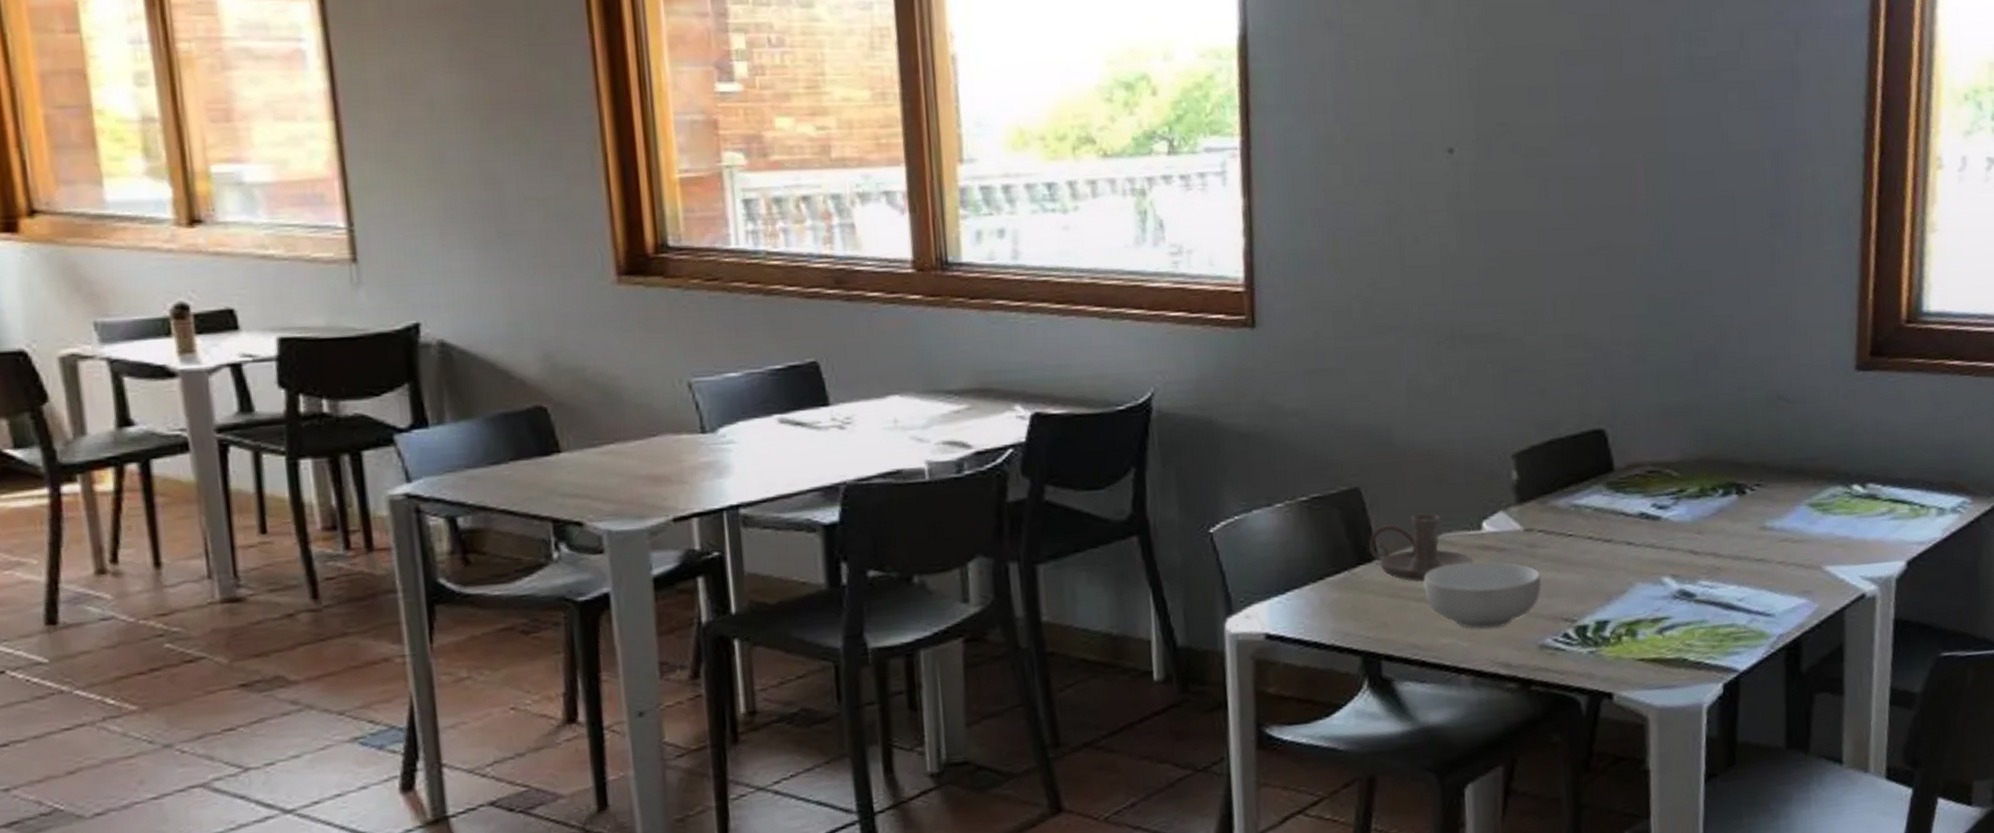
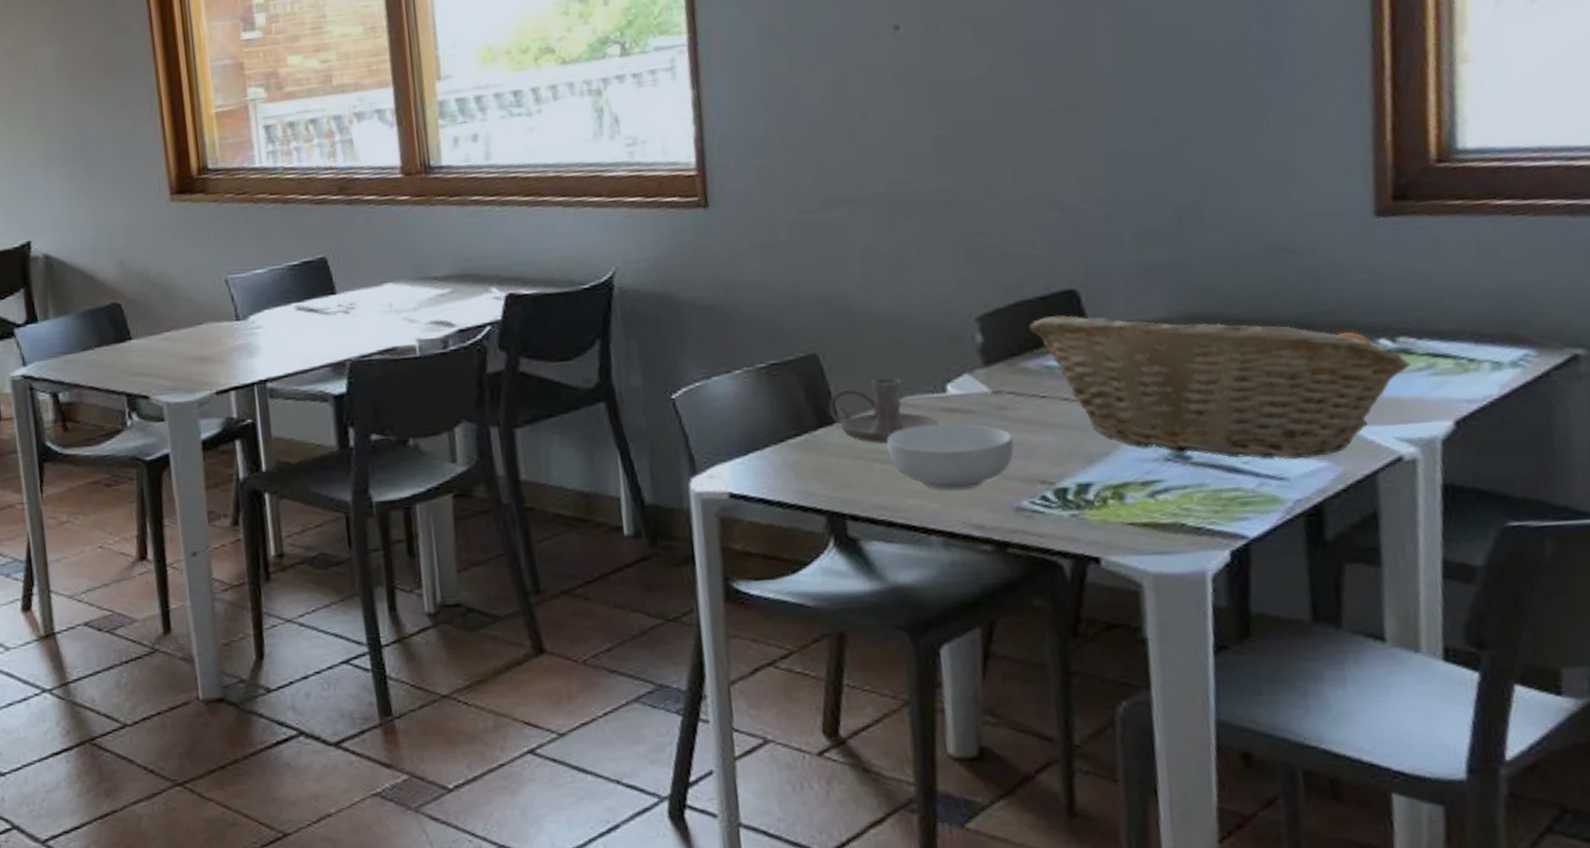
fruit basket: none [1561,454,1876,597] -> present [1029,311,1411,460]

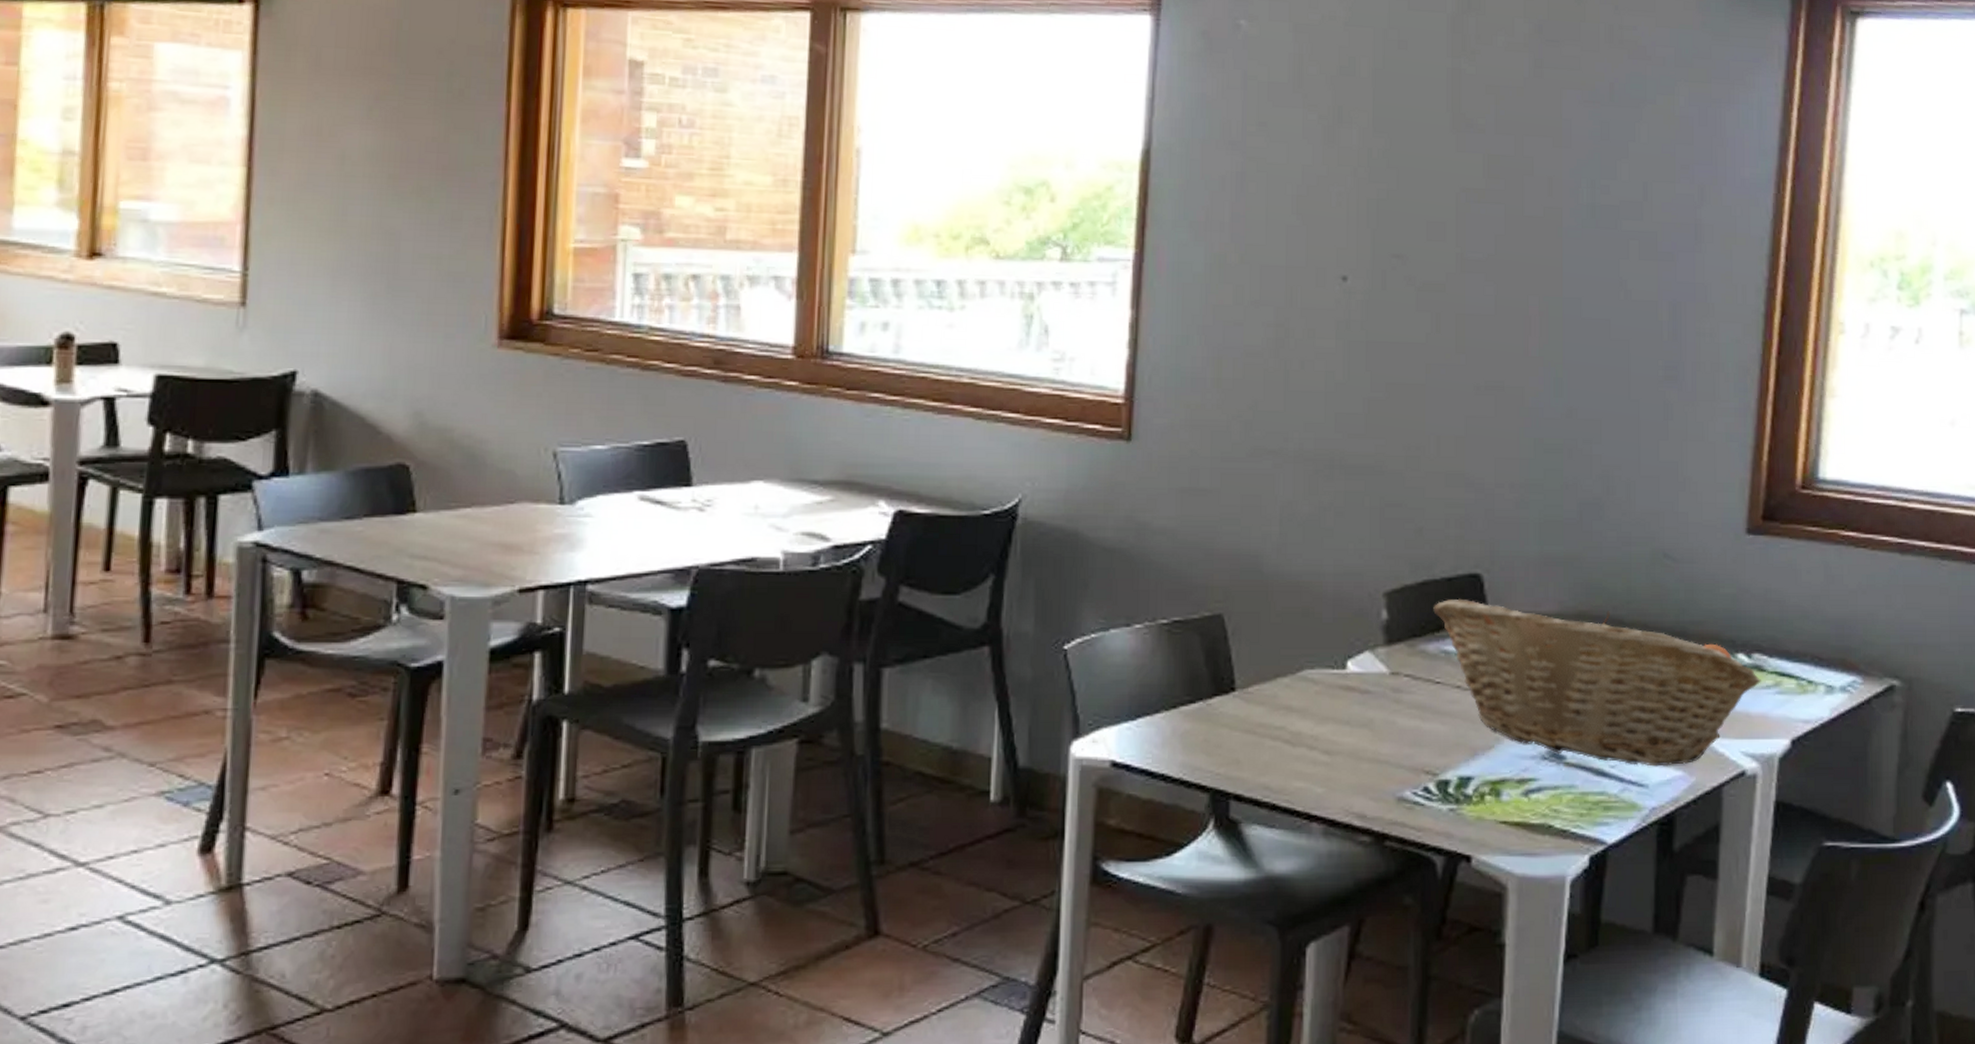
candle holder: present [829,377,939,444] -> none [1226,647,1334,719]
cereal bowl: present [887,423,1014,491] -> none [1281,703,1404,776]

